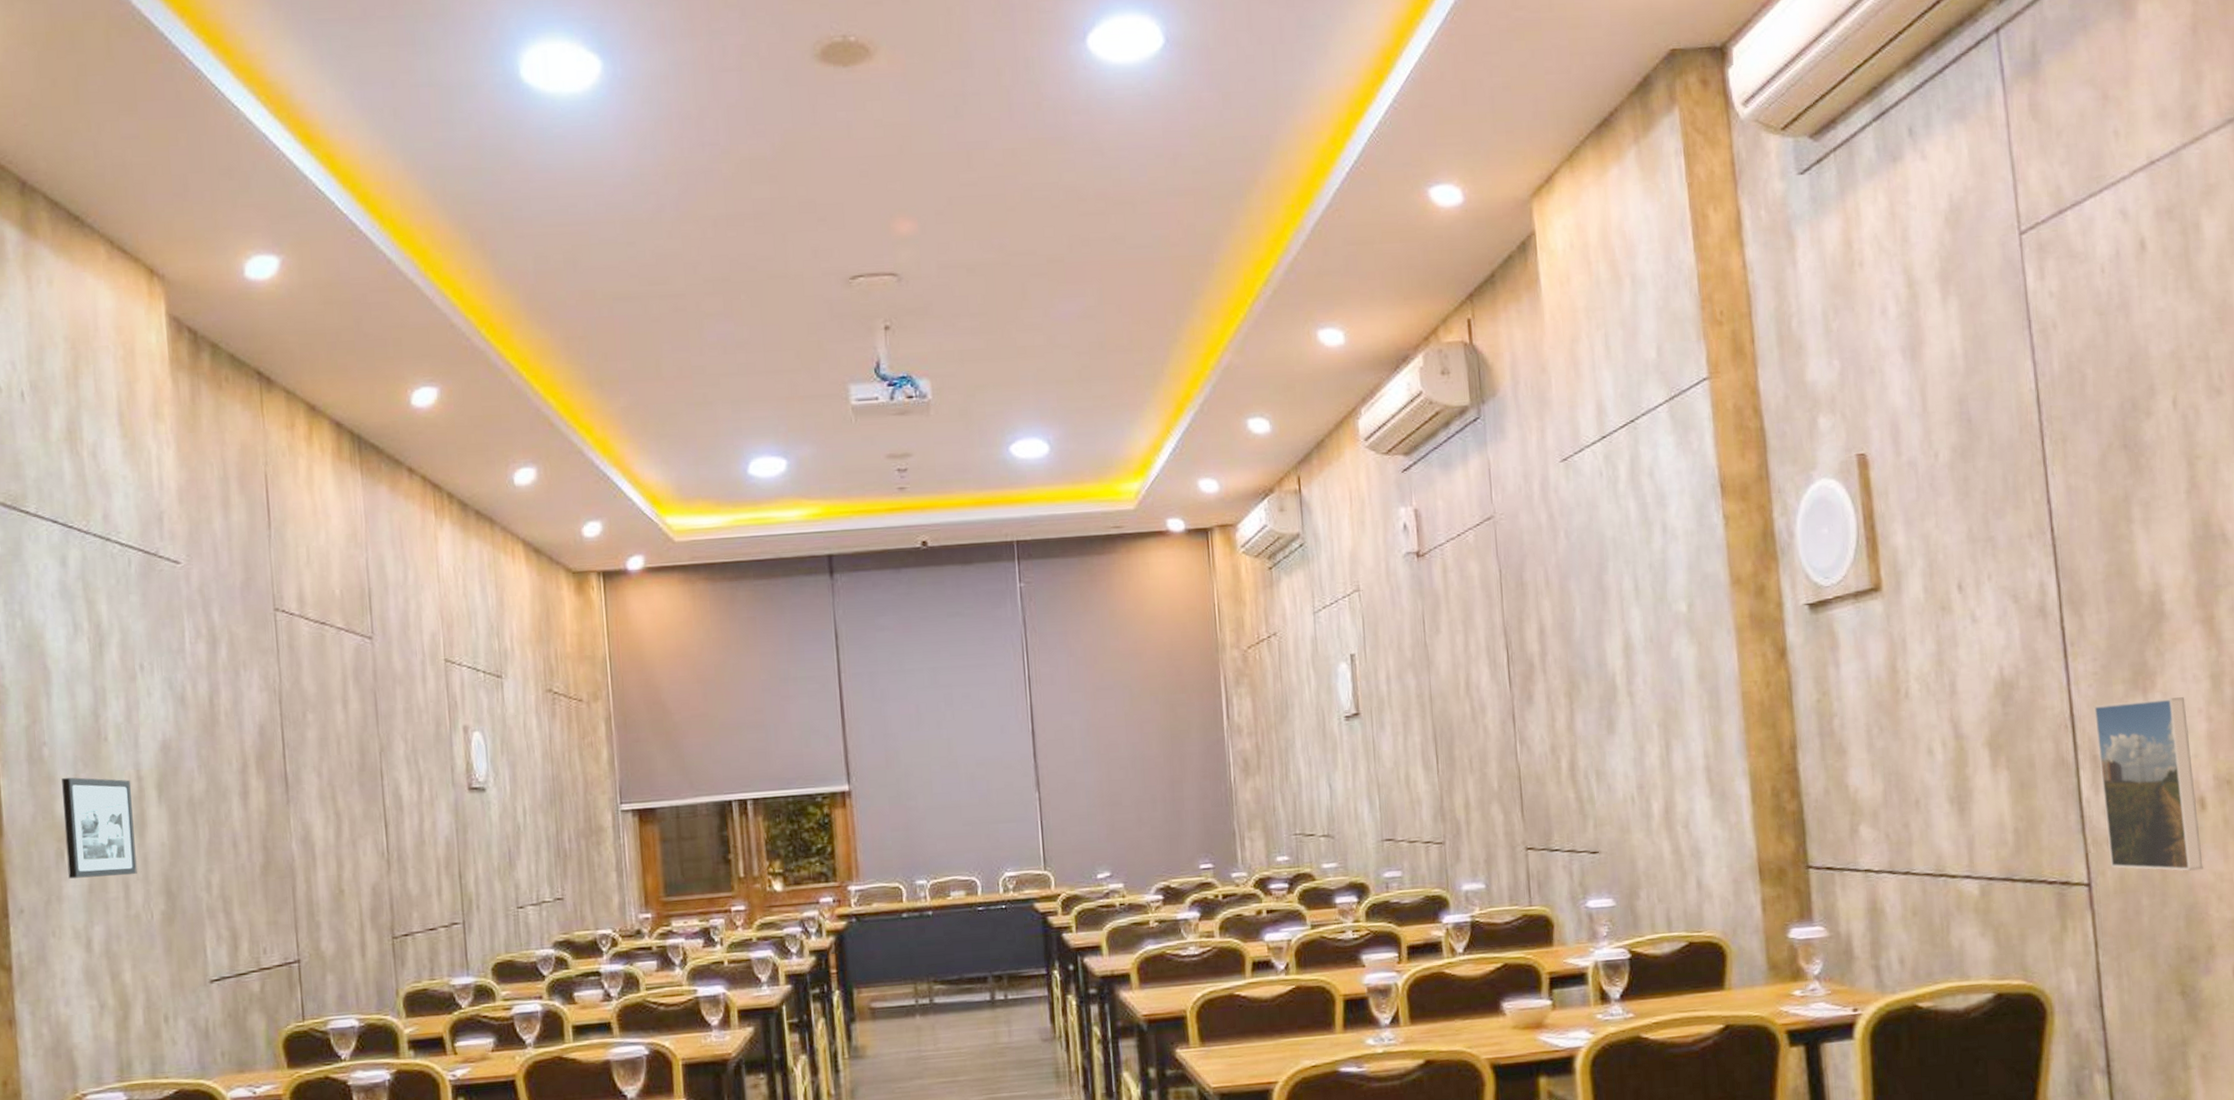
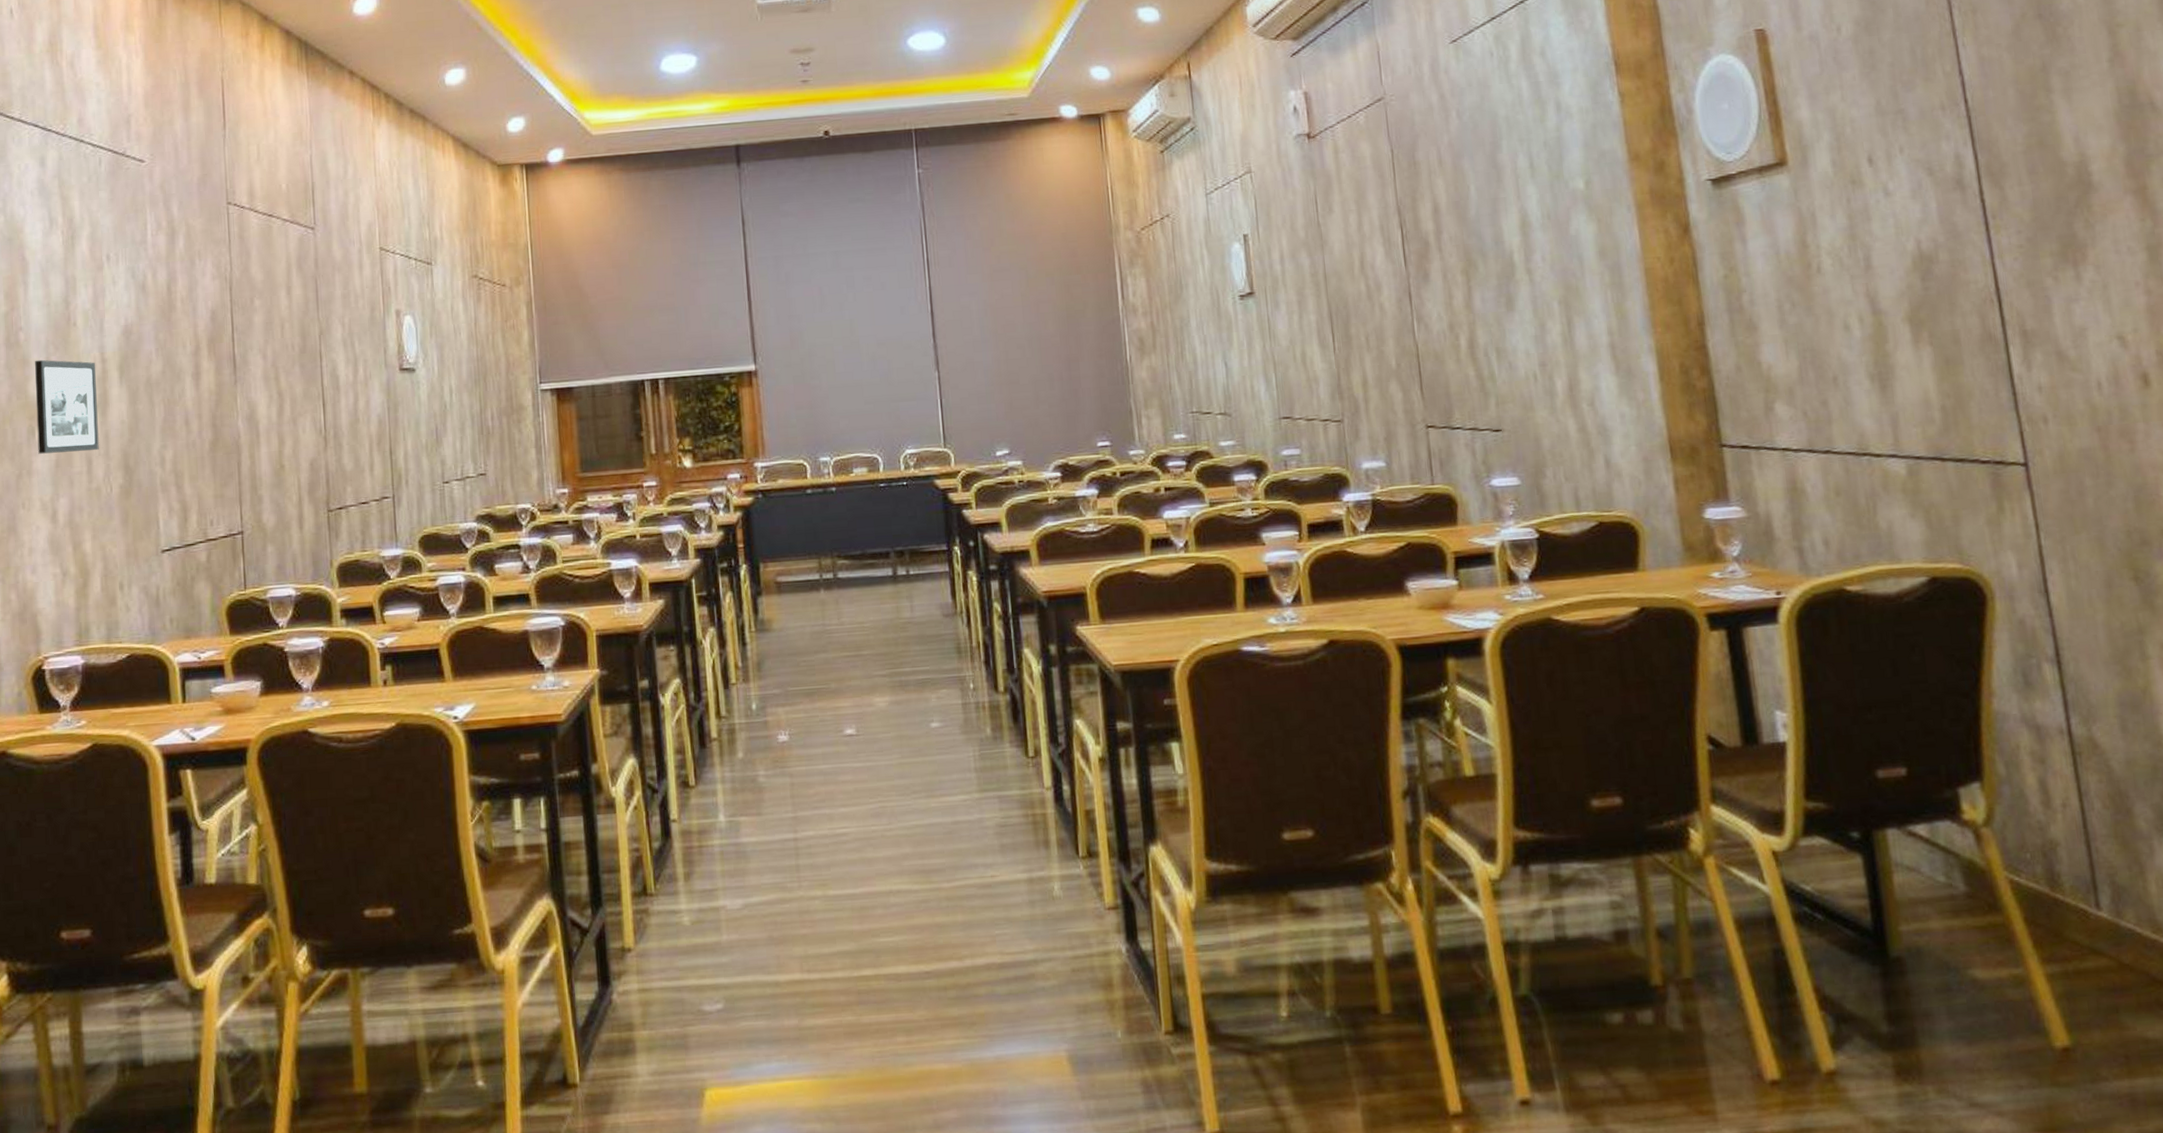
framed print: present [2093,697,2203,871] -> none [2020,270,2151,451]

